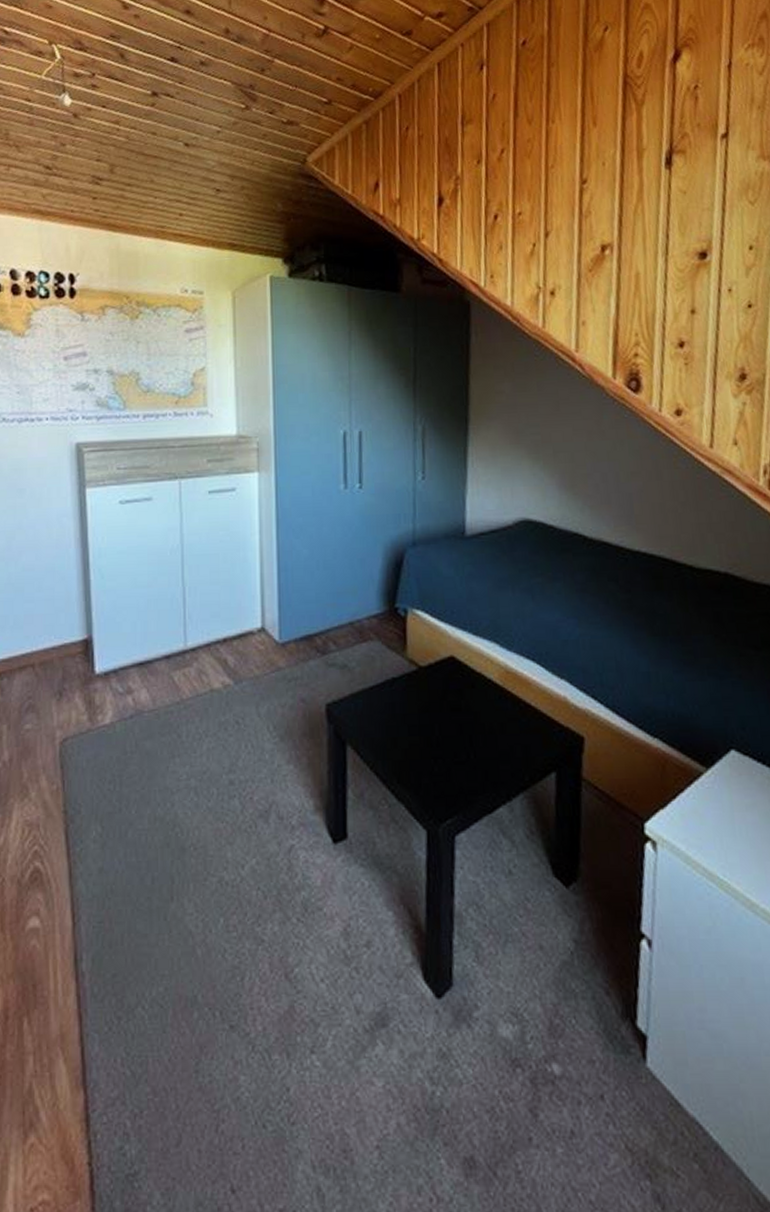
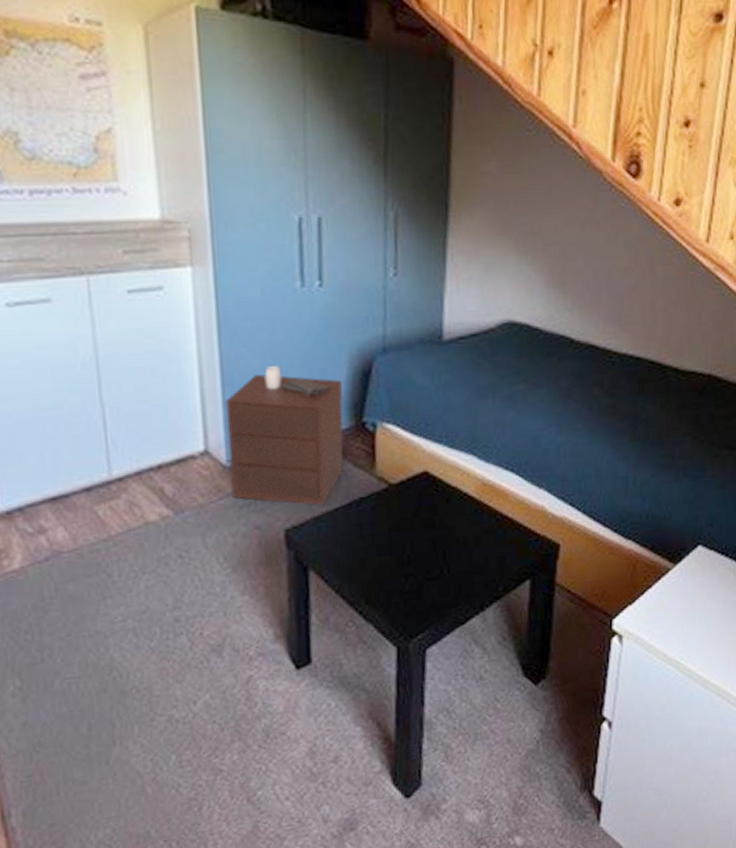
nightstand: none [280,556,379,683] -> present [226,366,344,506]

